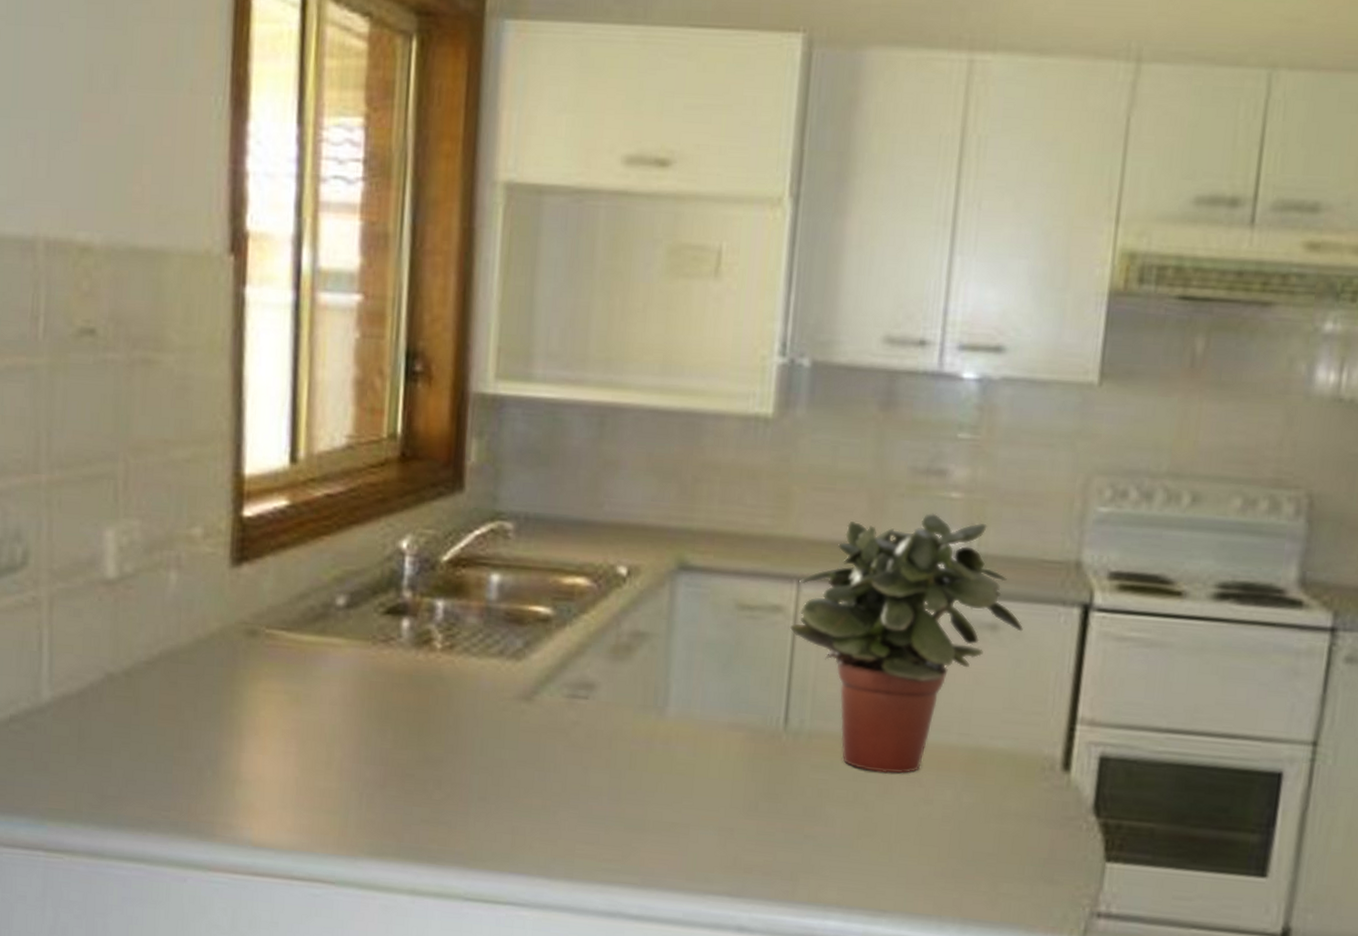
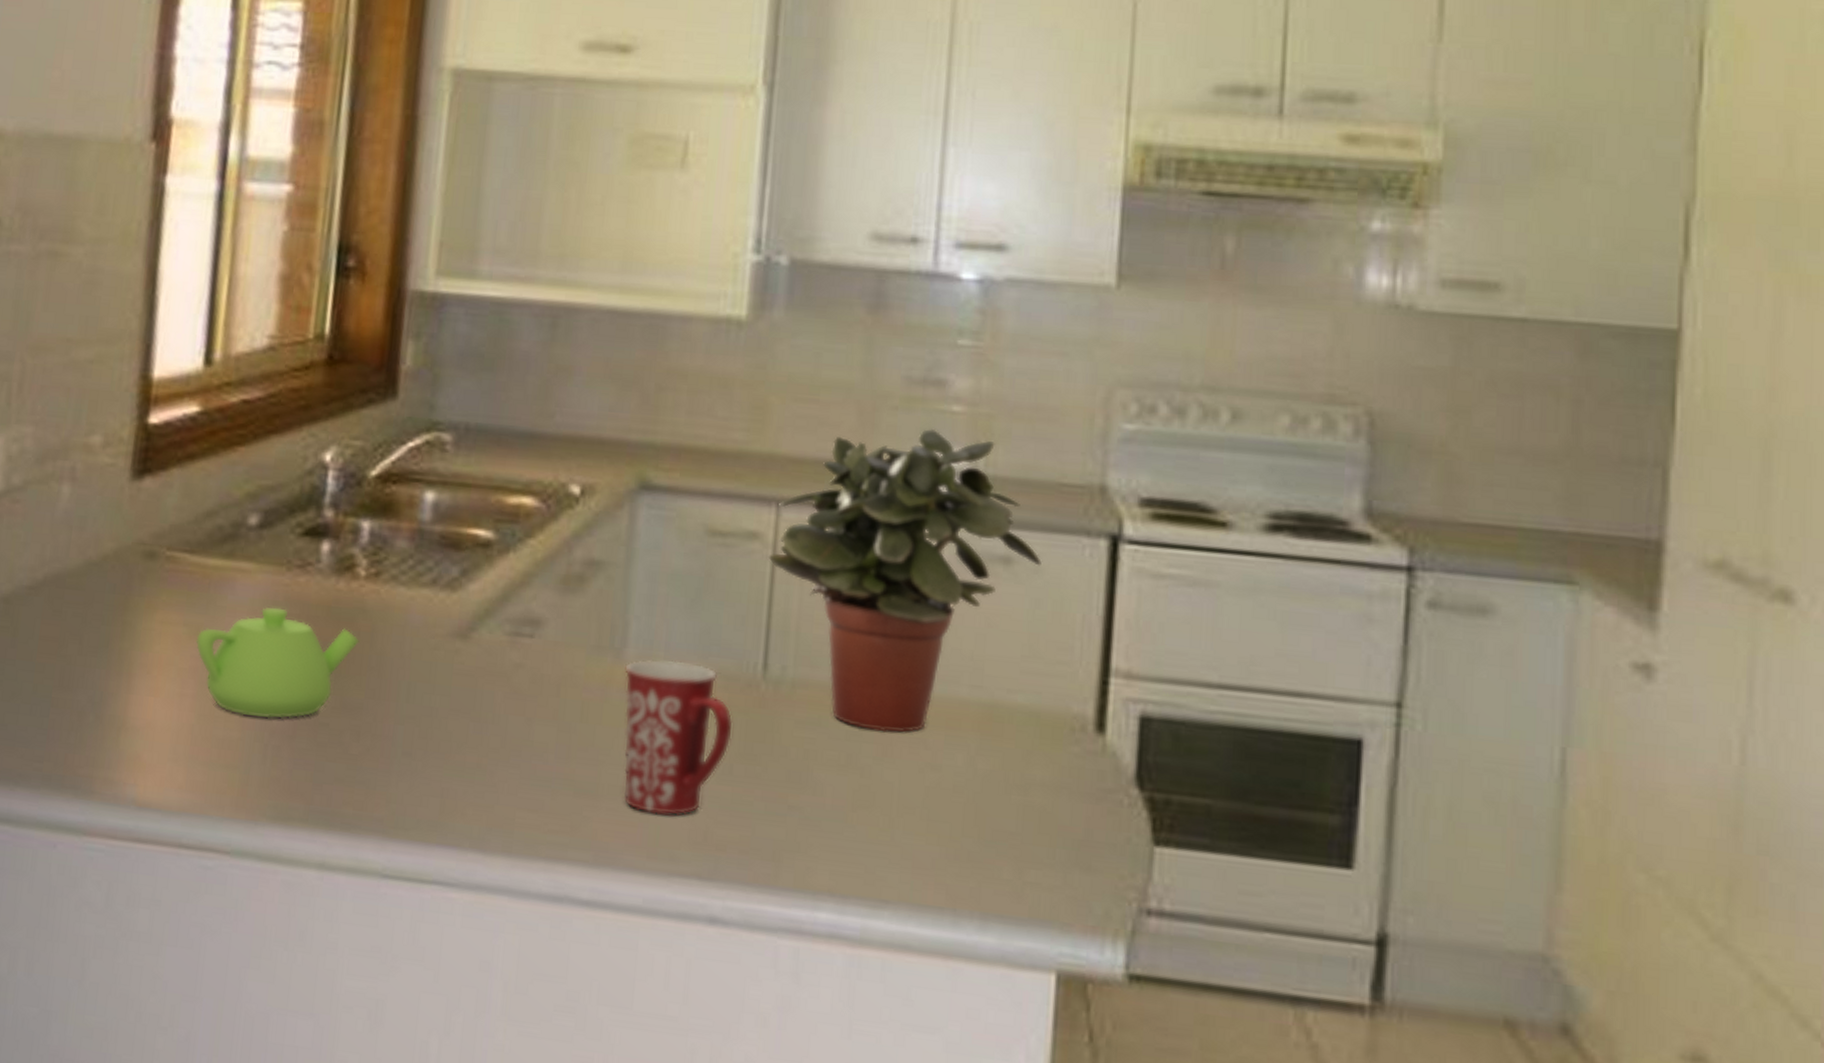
teapot: none [296,676,438,771] -> present [195,607,360,719]
mug: none [666,715,759,846] -> present [623,659,733,816]

